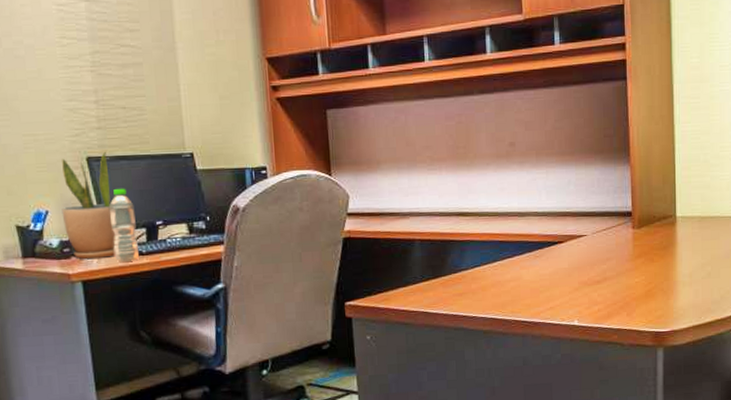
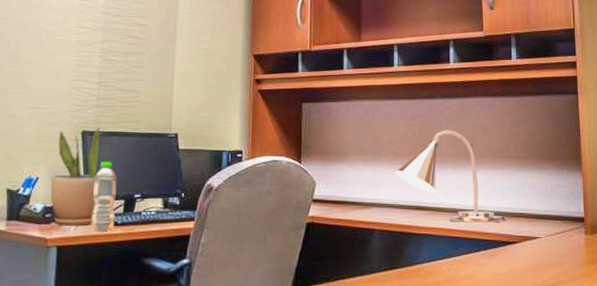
table lamp: none [432,129,551,226] -> present [395,130,506,223]

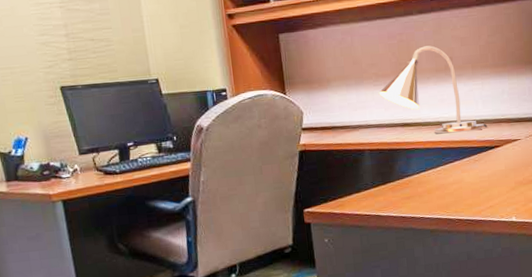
potted plant: present [50,127,100,225] -> none [37,80,92,180]
water bottle: present [91,161,117,231] -> none [82,113,114,182]

